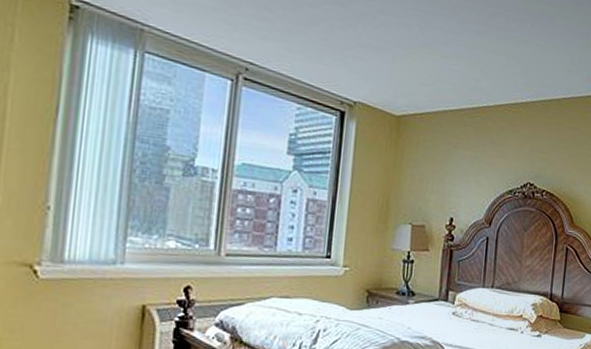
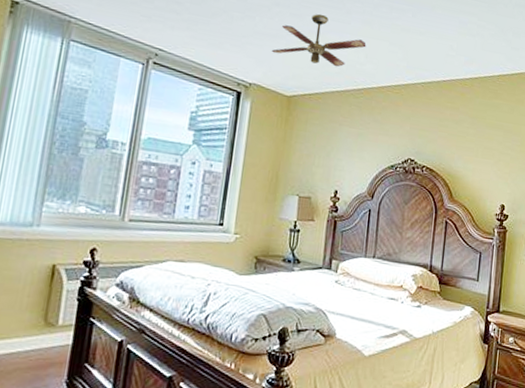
ceiling fan: none [377,23,482,84] -> present [271,14,366,67]

